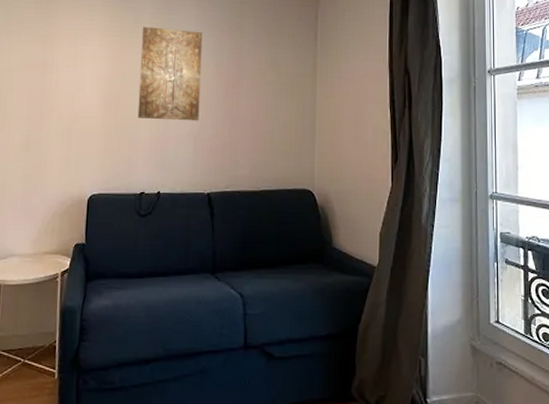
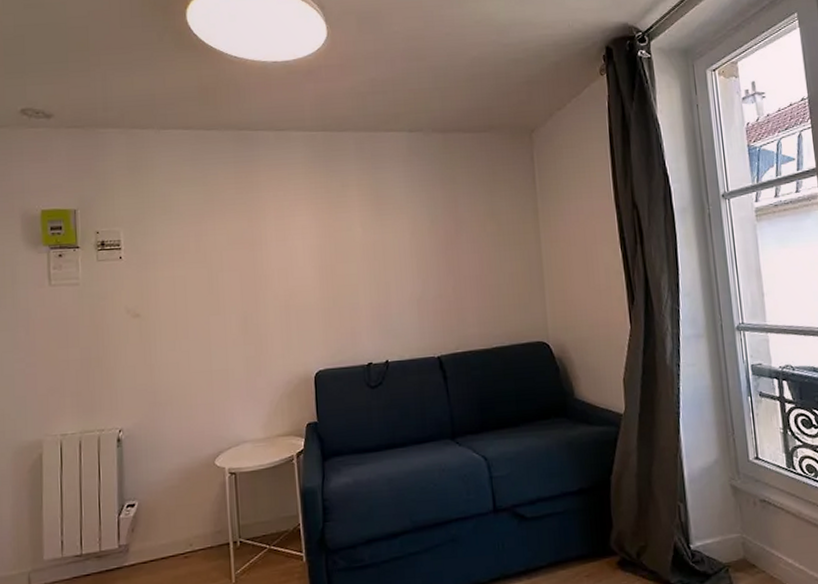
wall art: present [137,26,203,121] -> none [349,188,420,286]

